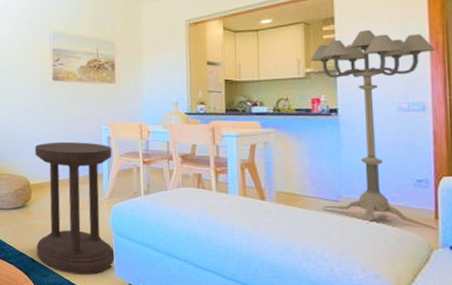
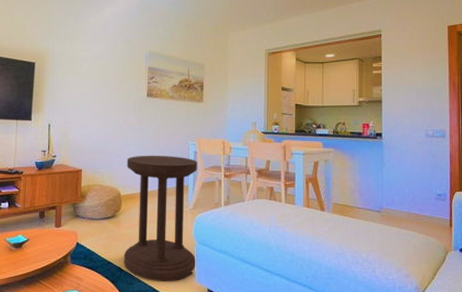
floor lamp: present [310,29,438,230] -> none [363,68,453,236]

